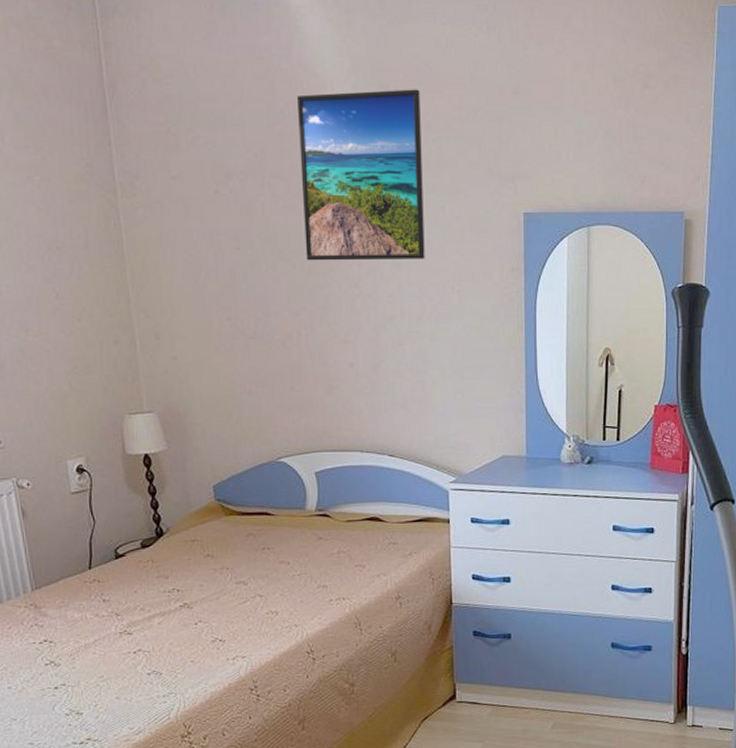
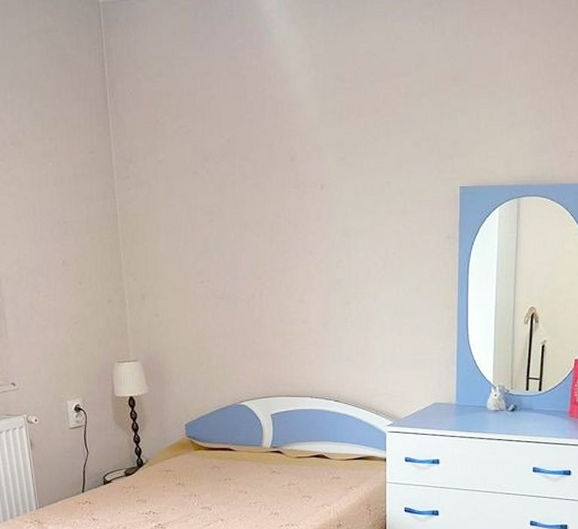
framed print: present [297,89,425,261] -> none [265,79,371,231]

